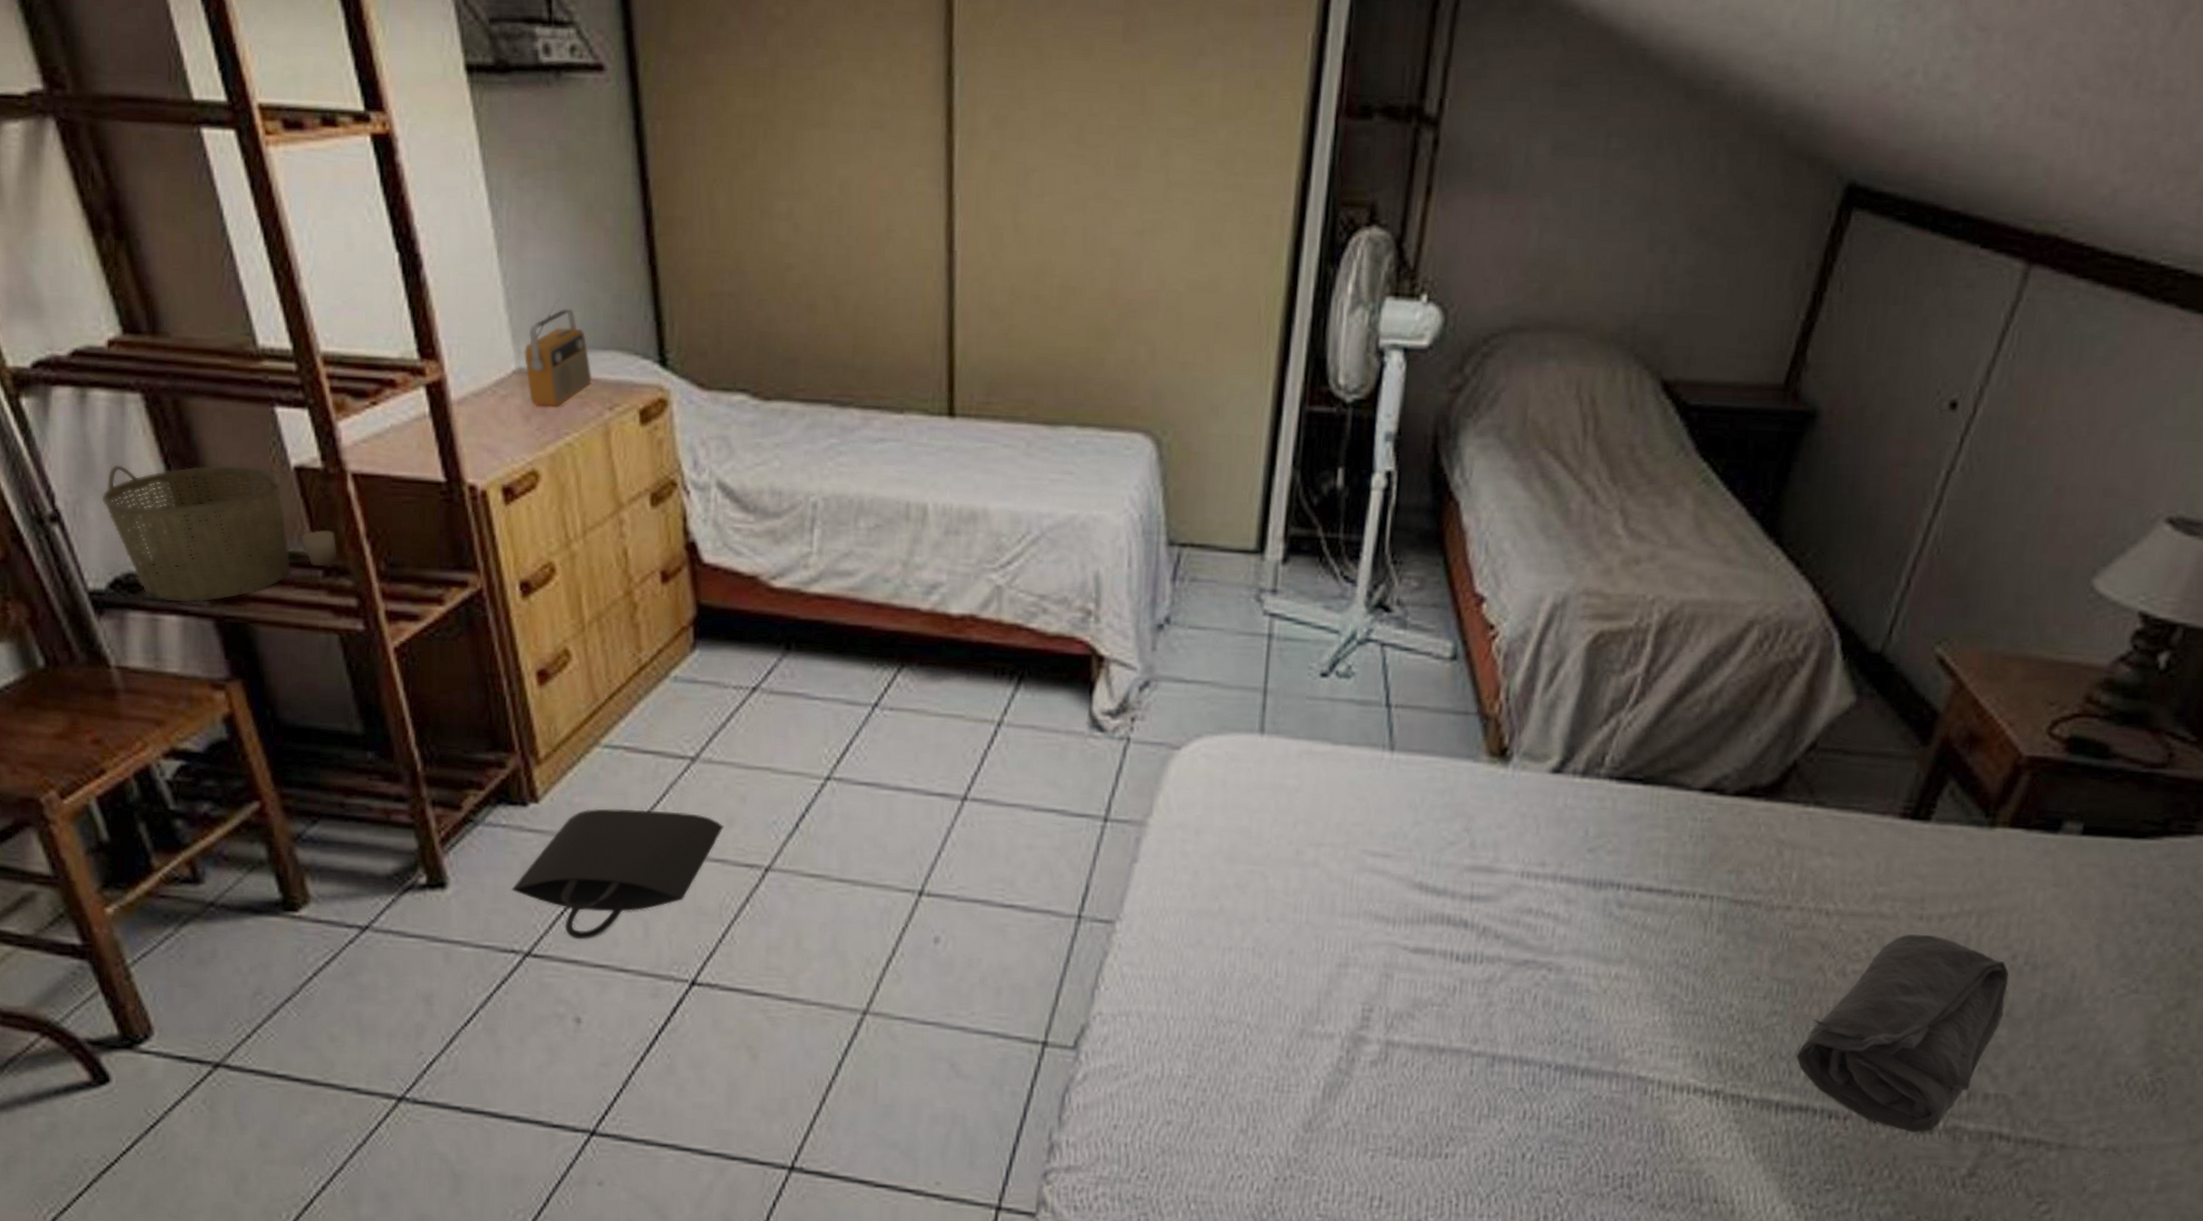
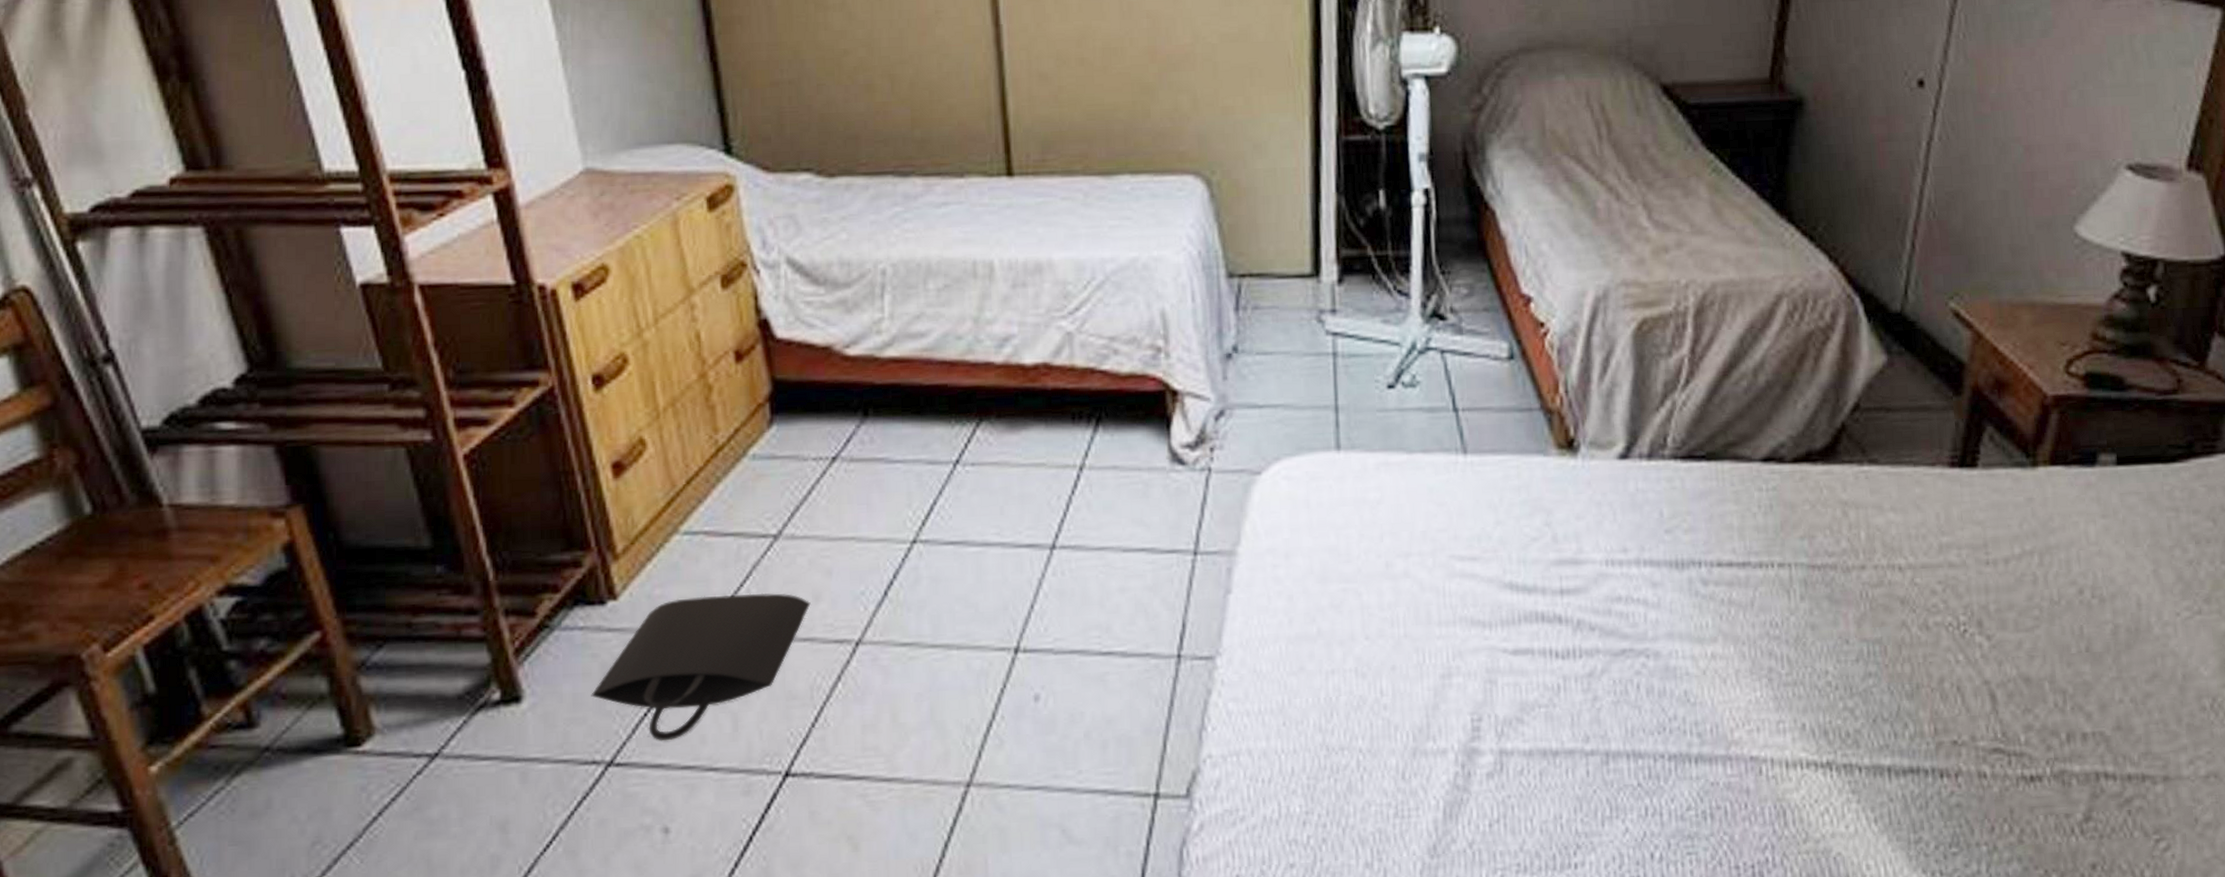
basket: present [101,465,291,603] -> none [158,288,356,432]
candle: present [302,530,338,567] -> none [368,344,404,381]
radio: present [524,299,592,407] -> none [591,100,659,203]
towel: present [1796,934,2009,1133] -> none [1897,578,2084,782]

